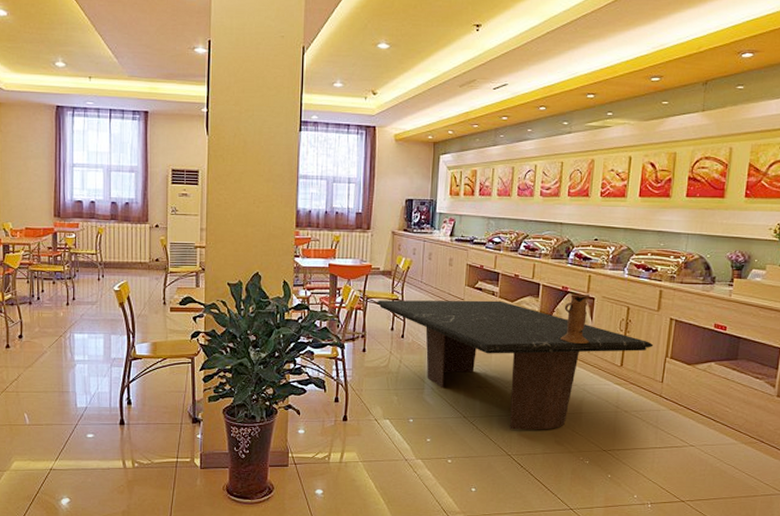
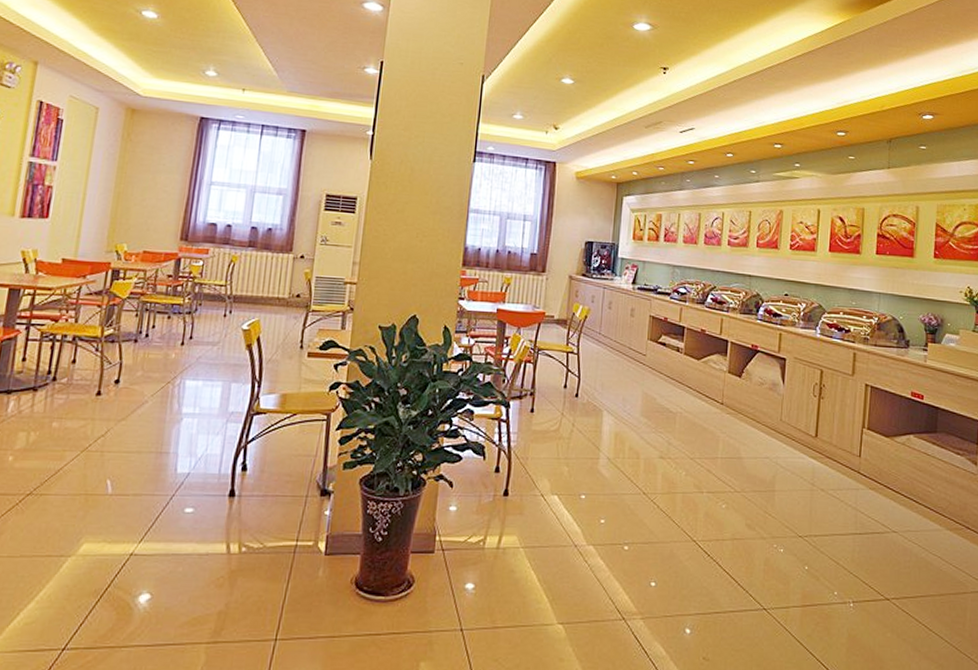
dining table: present [376,300,654,430] -> none [548,352,849,511]
ceramic pitcher: present [560,294,590,344] -> none [750,354,781,410]

